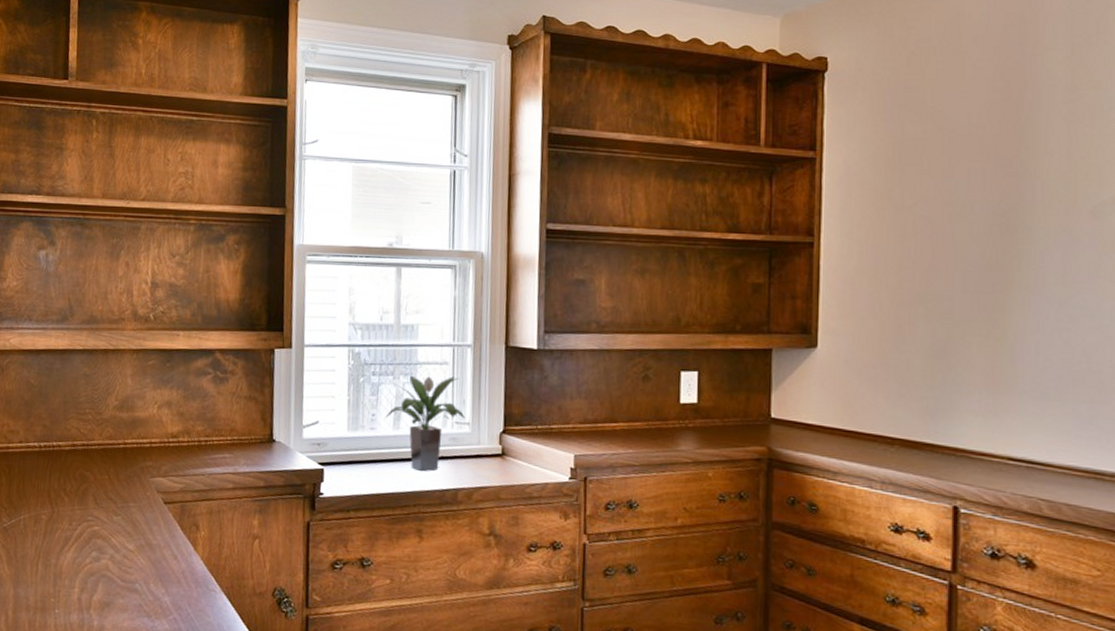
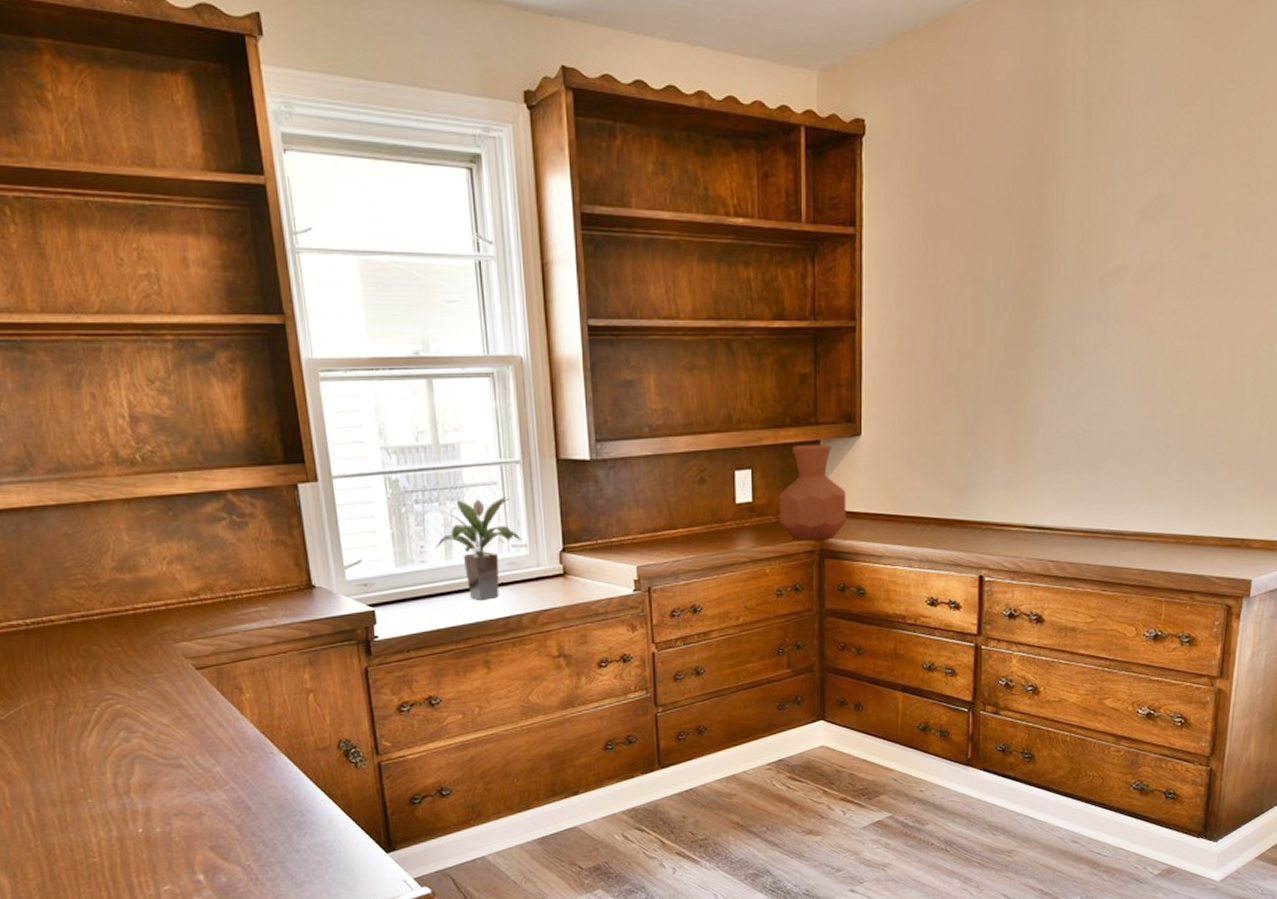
vase: none [725,351,799,451] -> present [778,443,846,543]

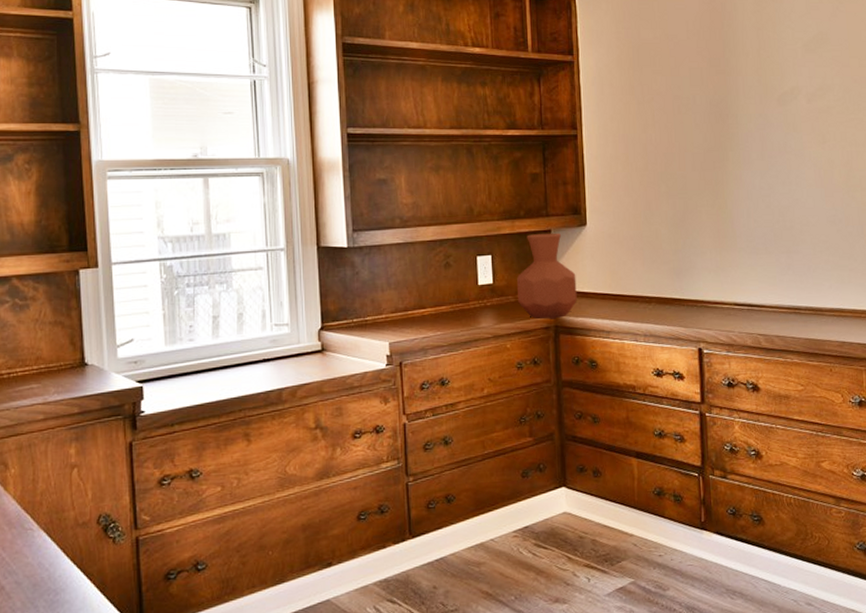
potted plant: present [436,497,521,600] -> none [204,281,283,376]

